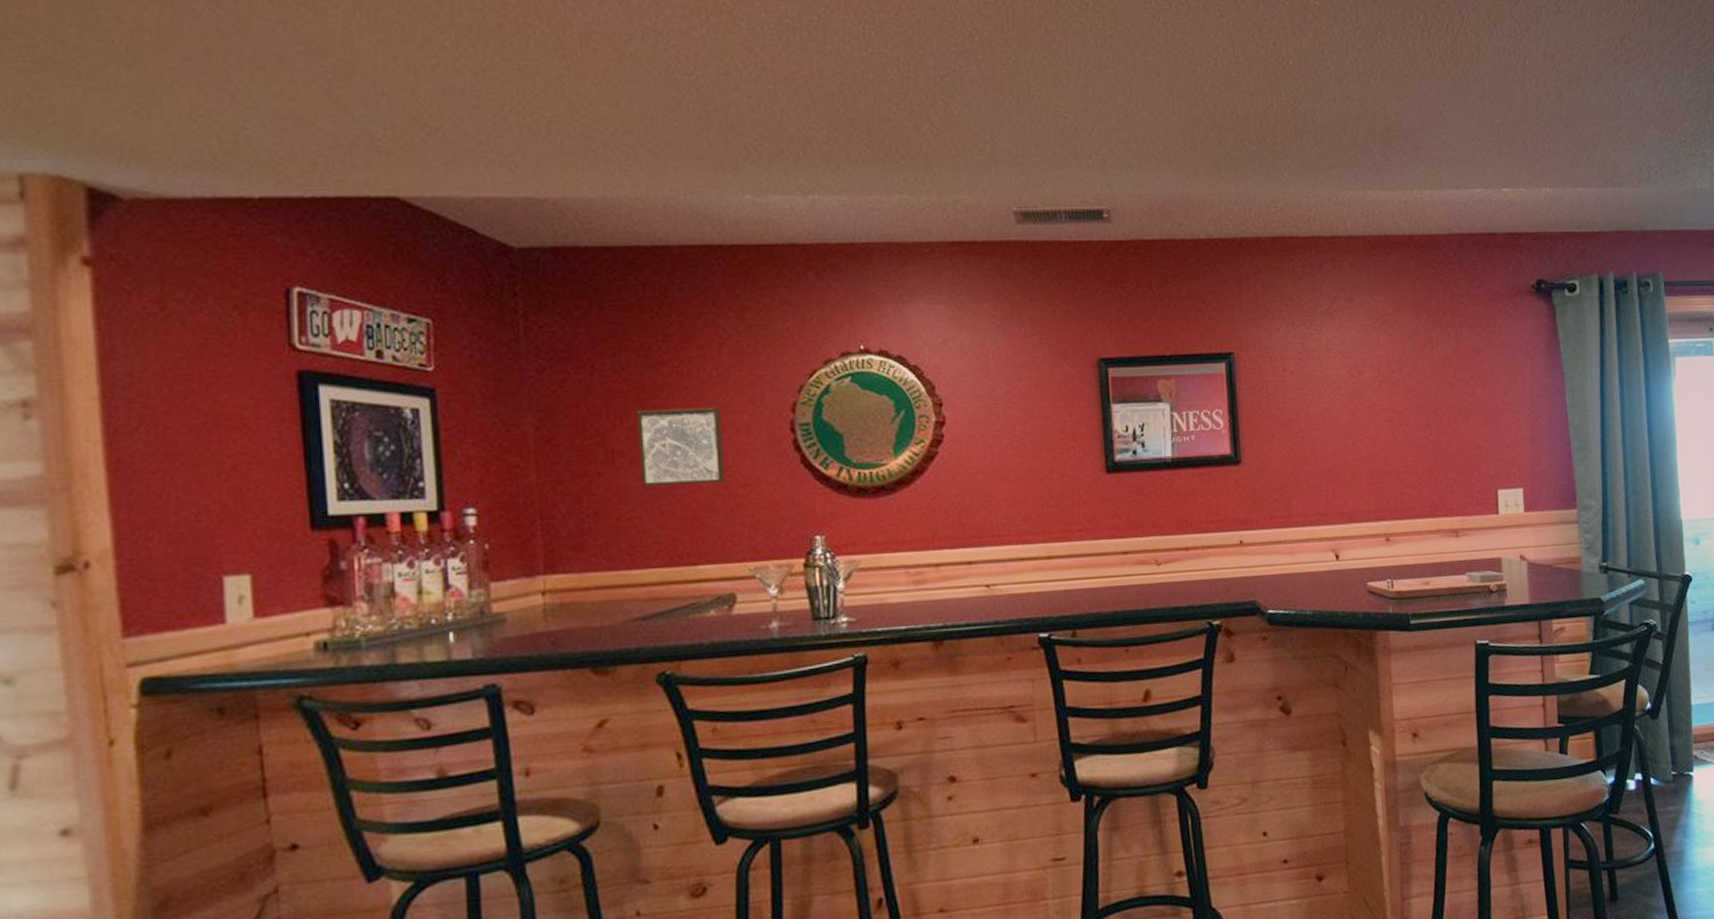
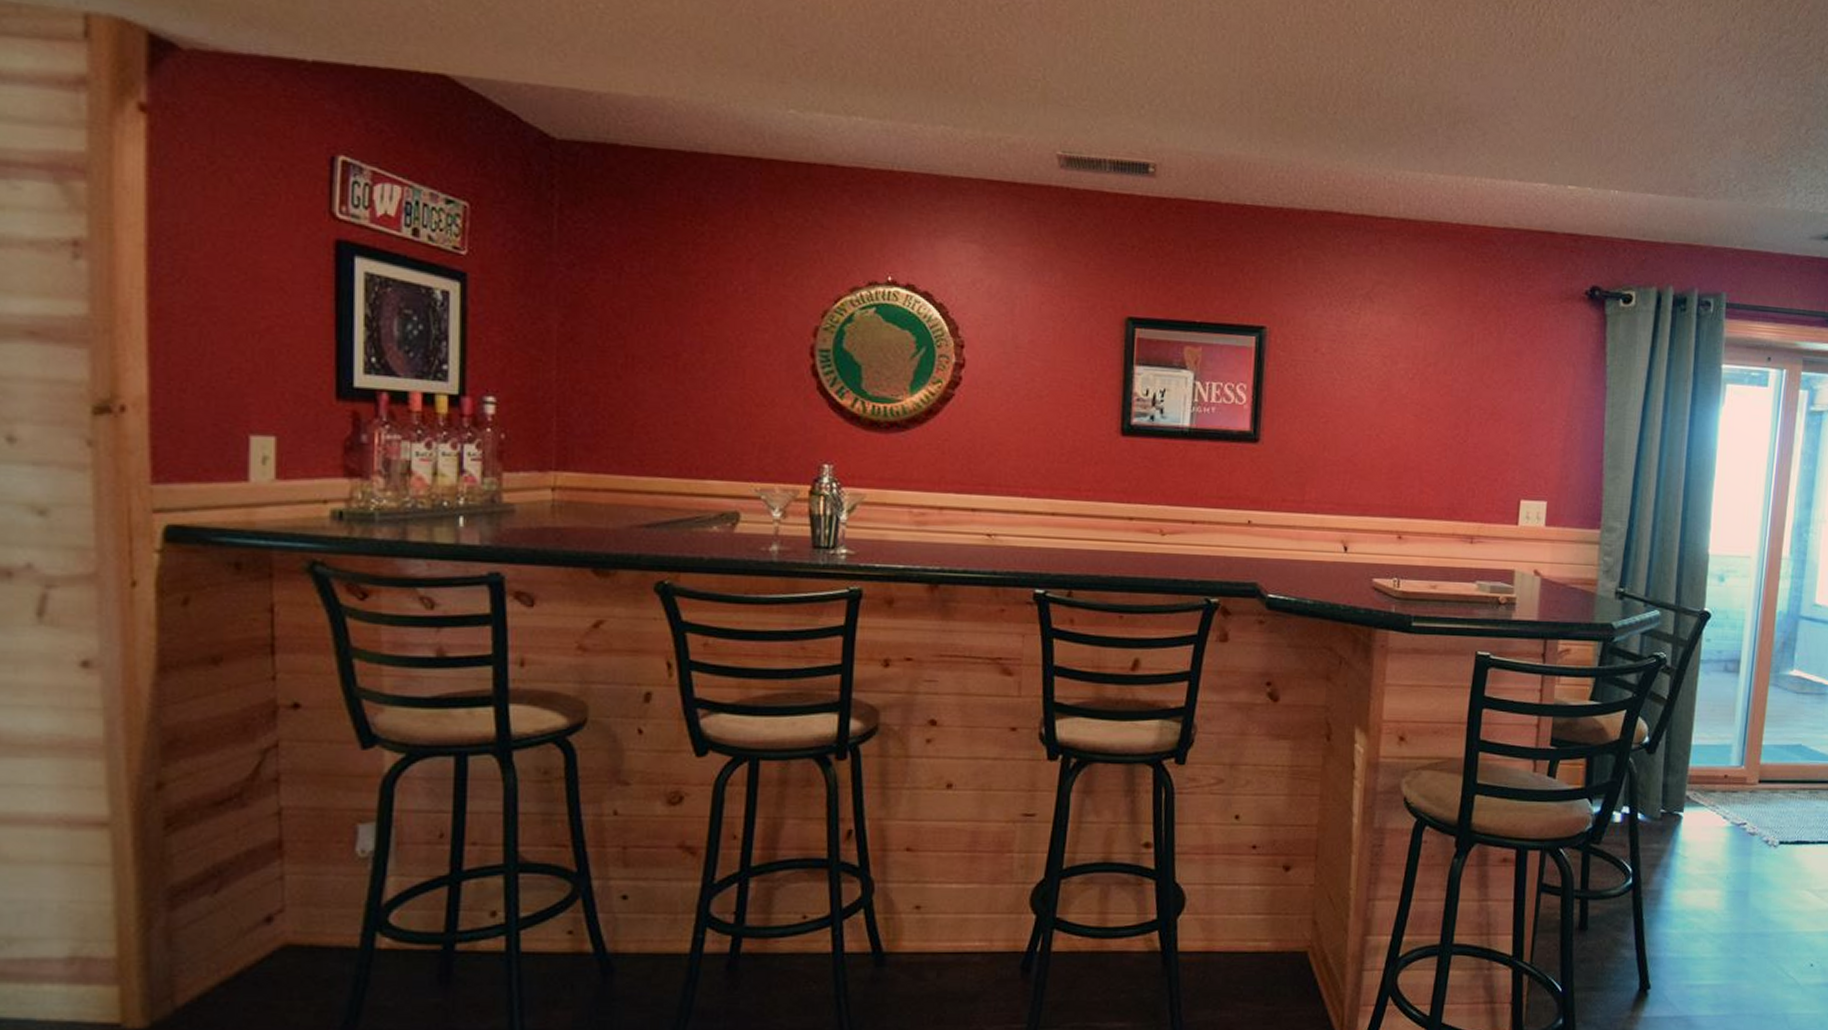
wall art: present [637,406,726,487] -> none [658,318,744,401]

